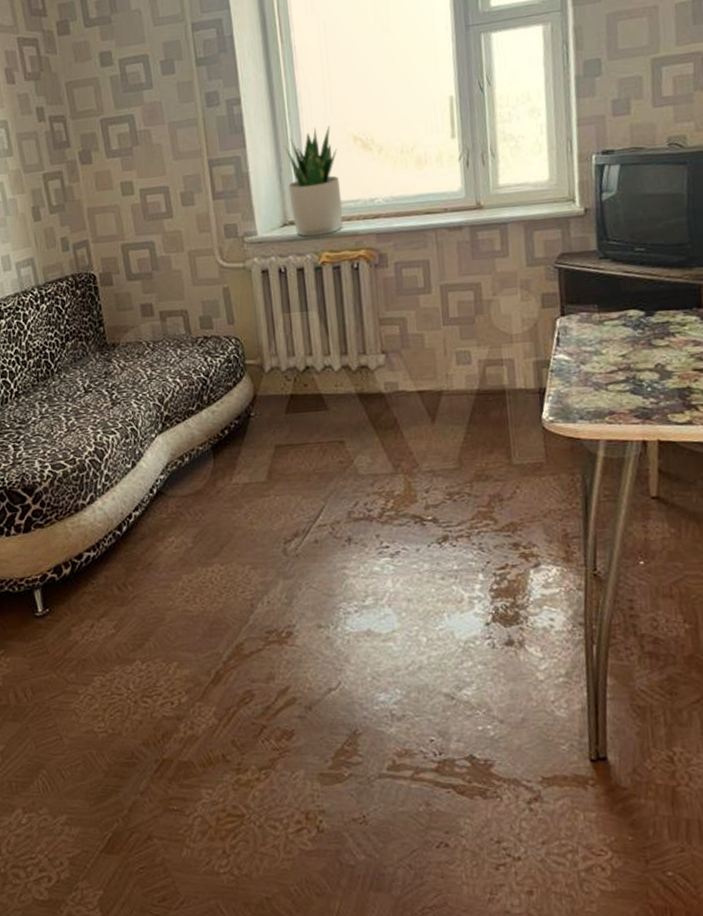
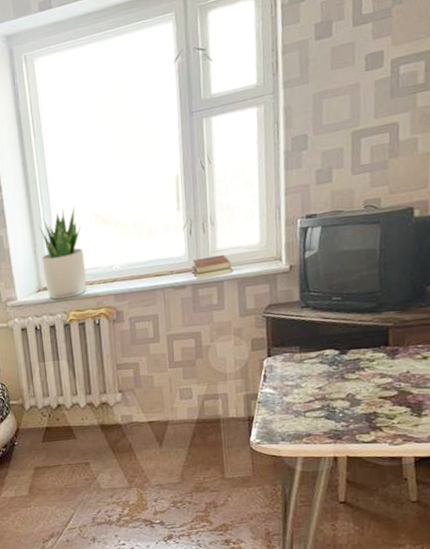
books: none [469,191,519,220] -> present [192,254,233,280]

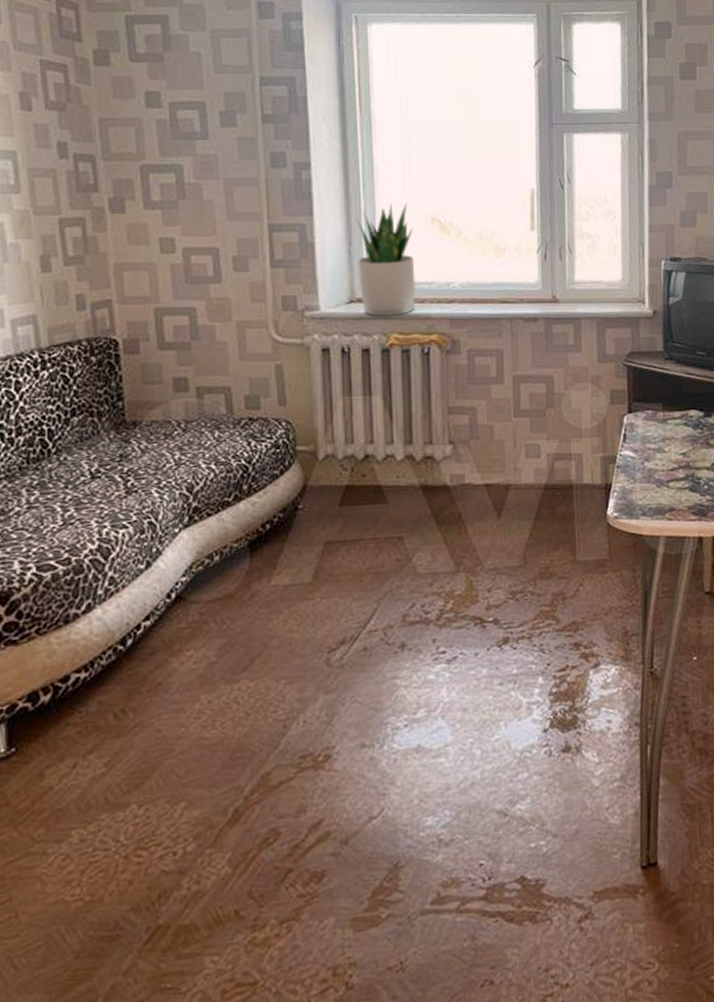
books: present [192,254,233,280] -> none [546,287,592,313]

